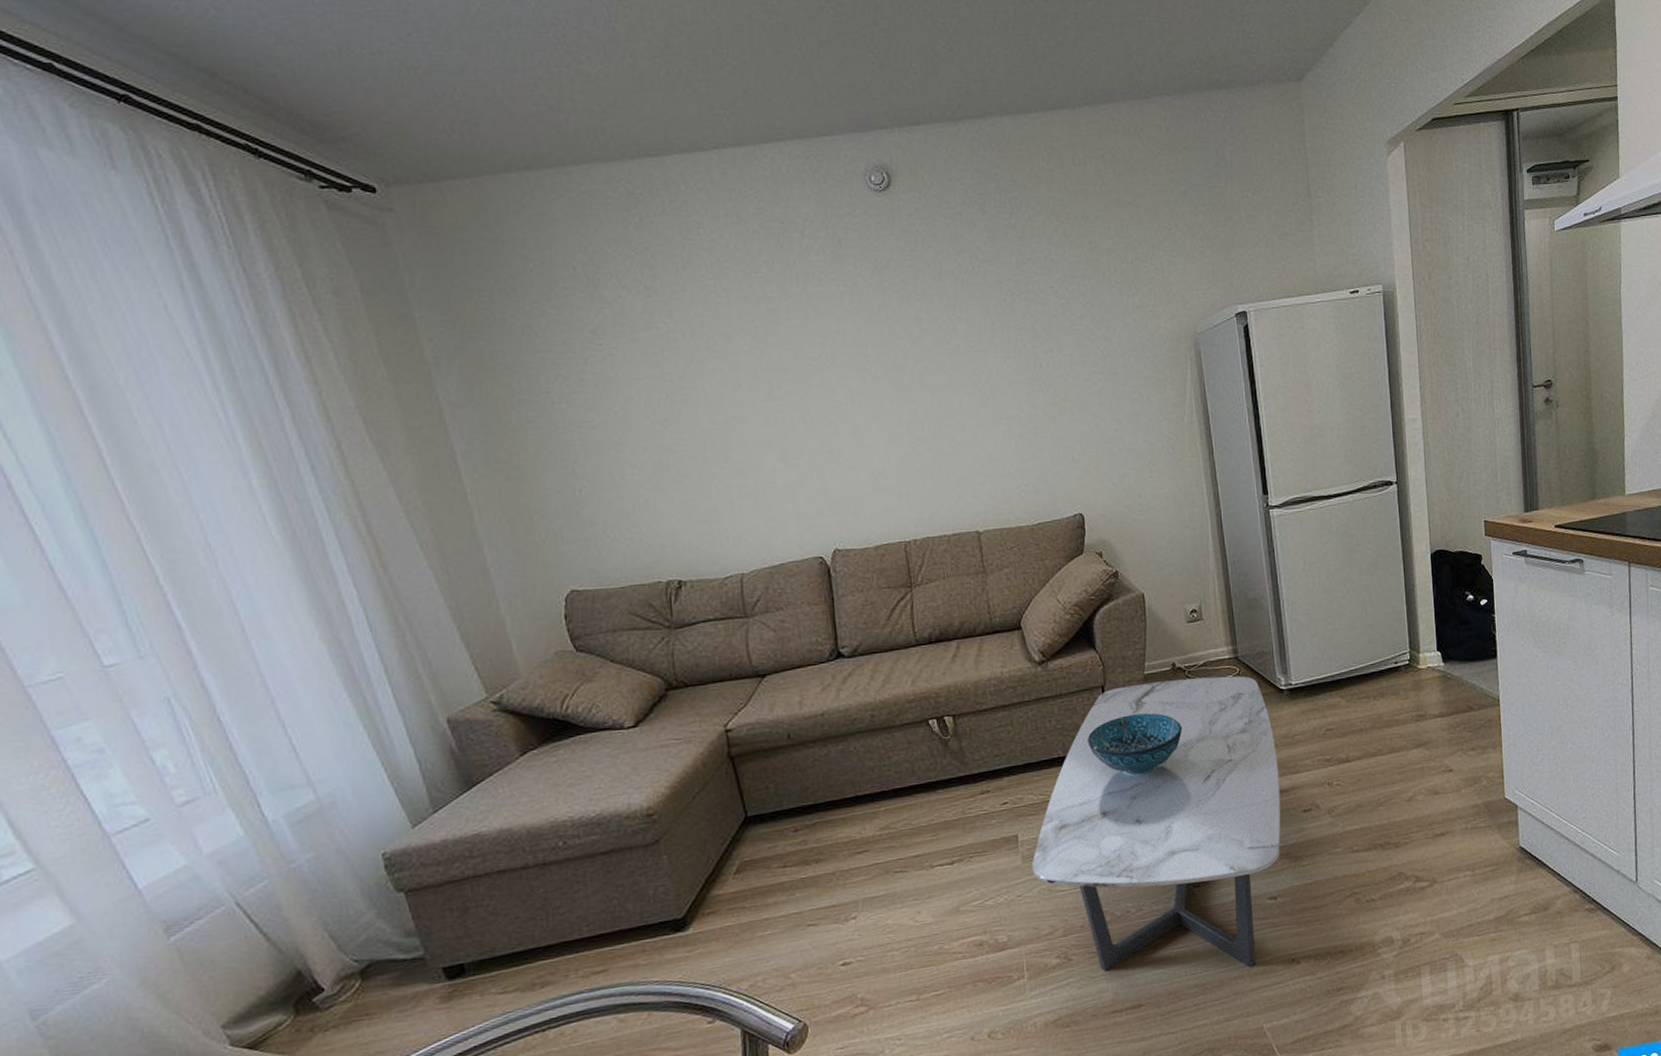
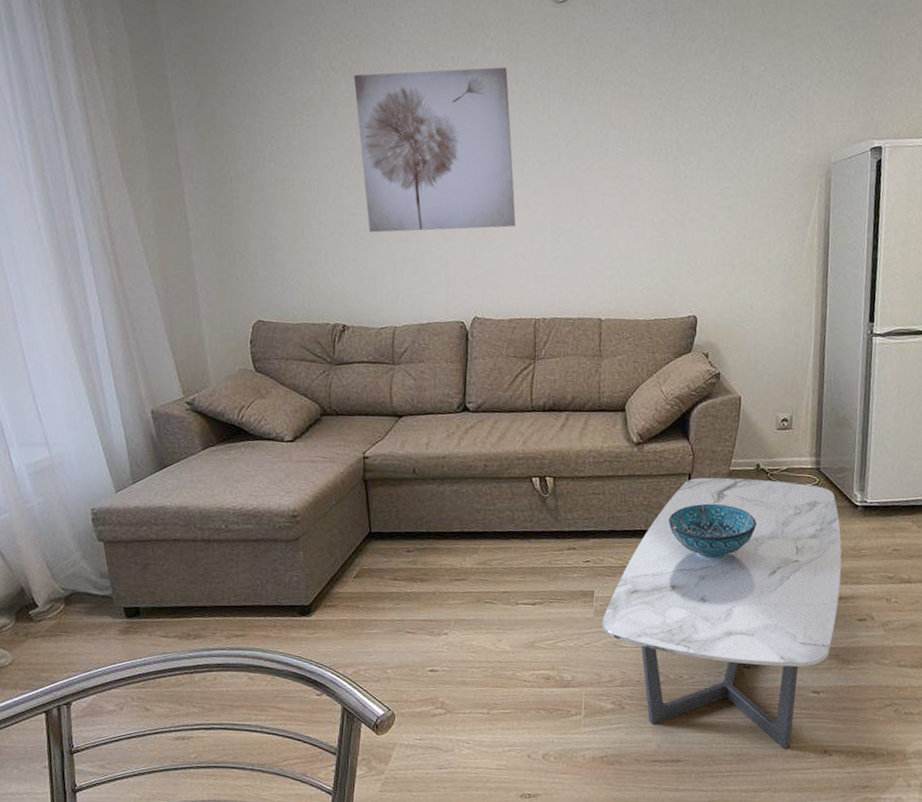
wall art: none [650,267,868,470] -> present [353,67,516,233]

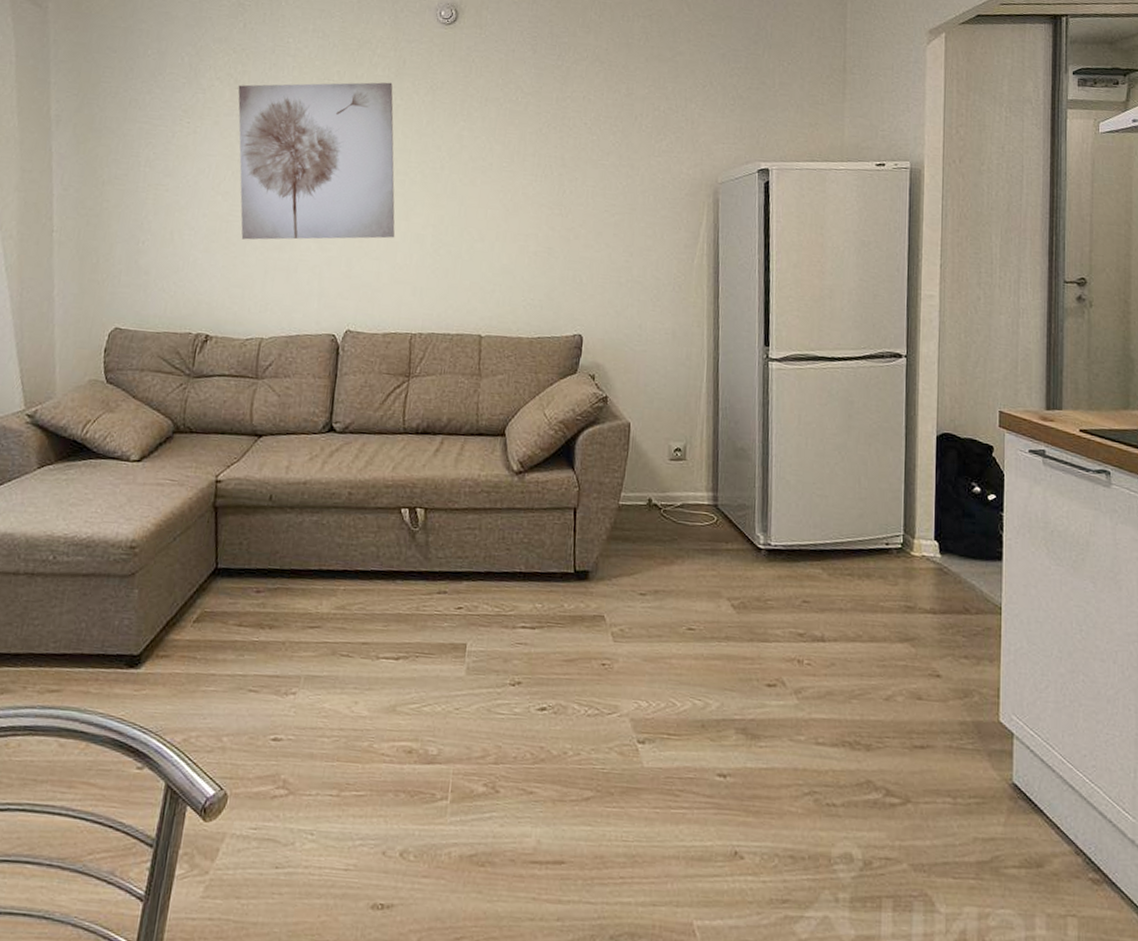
coffee table: present [602,477,842,750] -> none [474,512,746,850]
decorative bowl: present [668,503,757,559] -> none [551,542,650,609]

